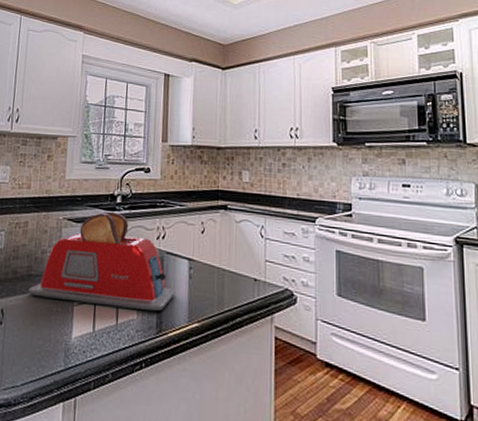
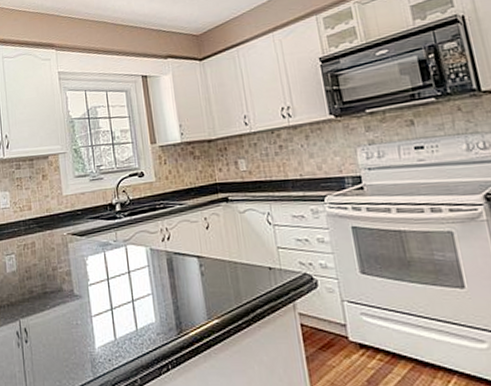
toaster: present [29,211,175,312] -> none [47,220,190,314]

